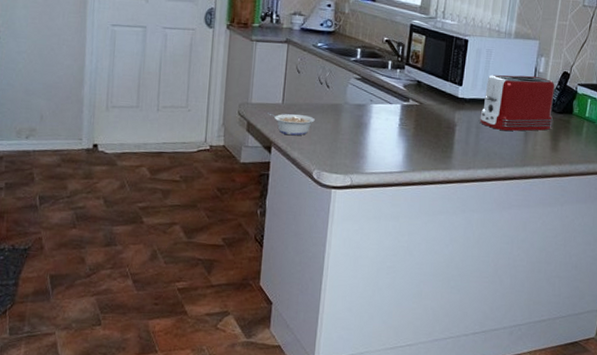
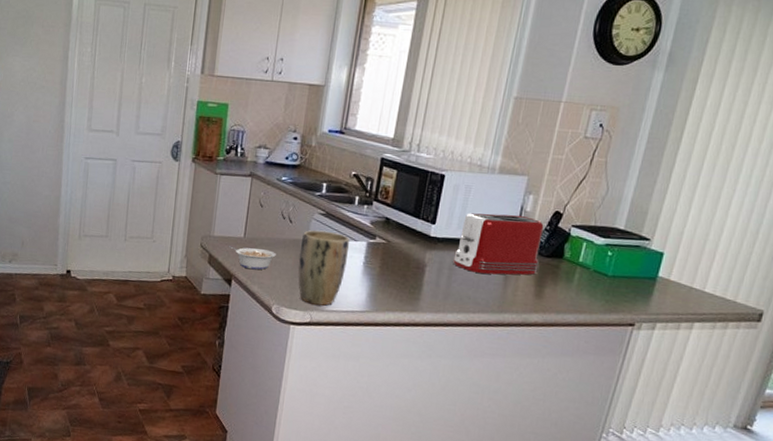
plant pot: none [337,94,385,168] -> present [298,230,349,306]

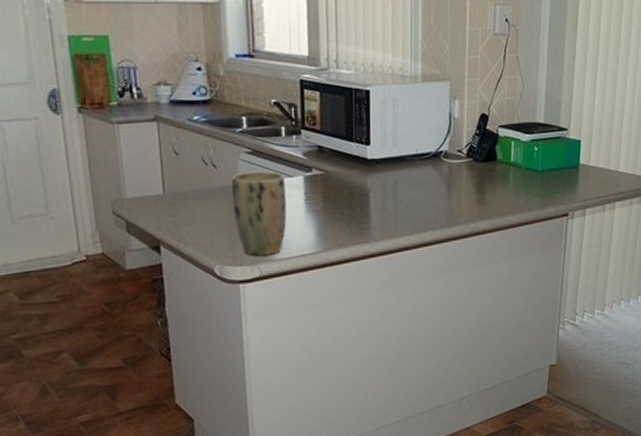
legume: present [228,245,276,270] -> none [146,203,206,230]
toaster: present [453,213,544,275] -> none [395,123,476,190]

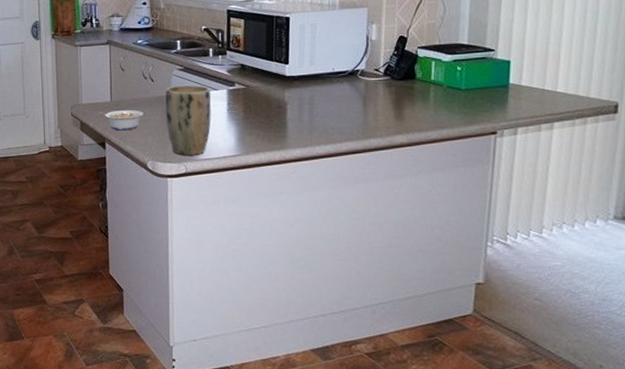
legume: none [146,203,206,230] -> present [97,109,143,131]

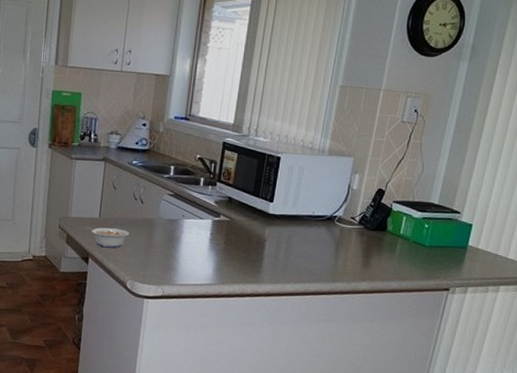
plant pot: present [165,84,211,155] -> none [150,210,196,280]

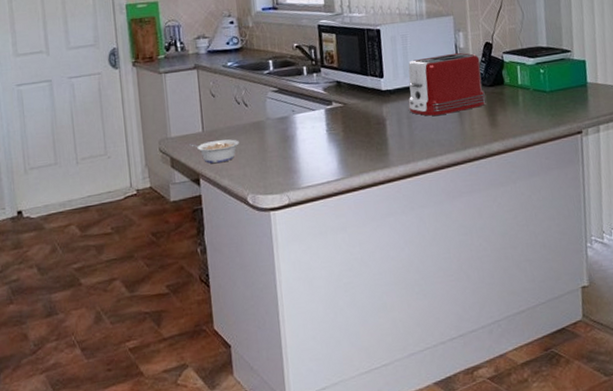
toaster: none [290,191,369,248] -> present [408,53,486,116]

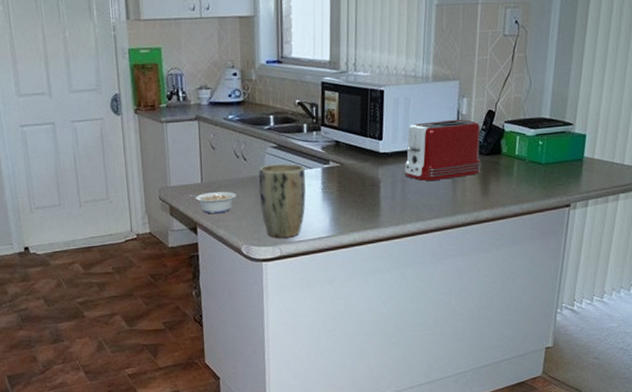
plant pot: none [261,106,311,185] -> present [258,163,306,238]

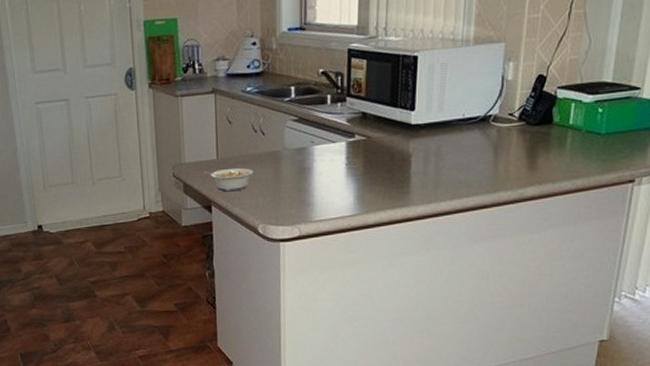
plant pot: present [258,163,306,238] -> none [277,137,328,217]
toaster: present [404,119,481,181] -> none [439,85,528,155]

